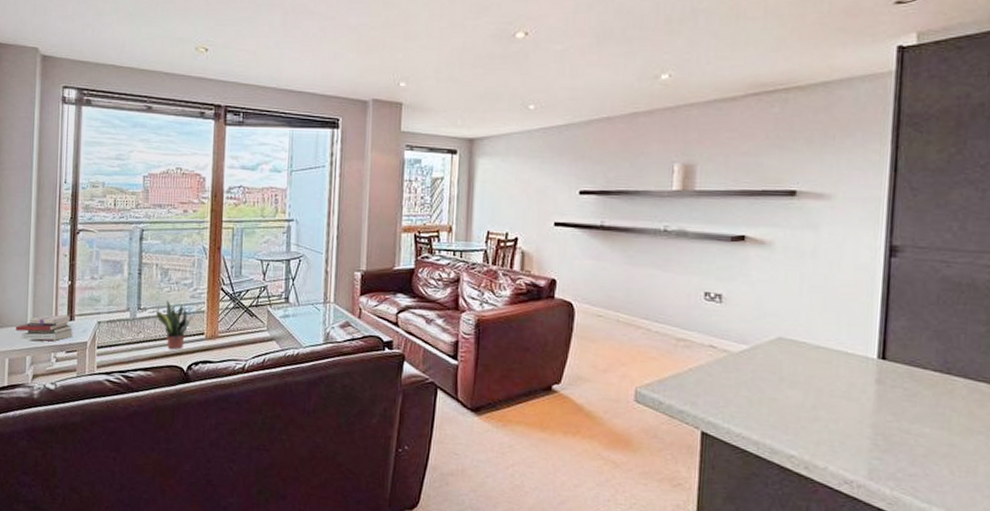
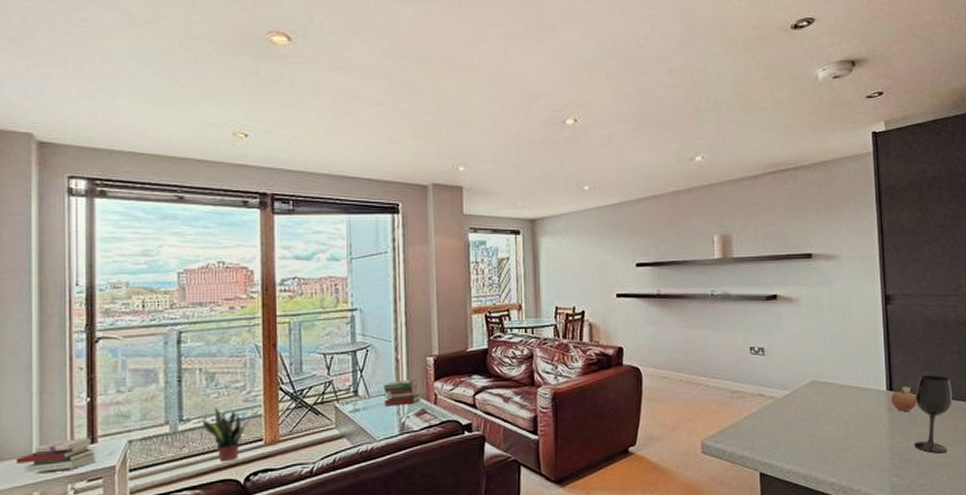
books: none [311,291,347,316] -> present [383,378,421,406]
fruit: none [882,356,919,386] -> present [891,386,917,411]
wine glass: none [908,345,972,442] -> present [914,374,953,454]

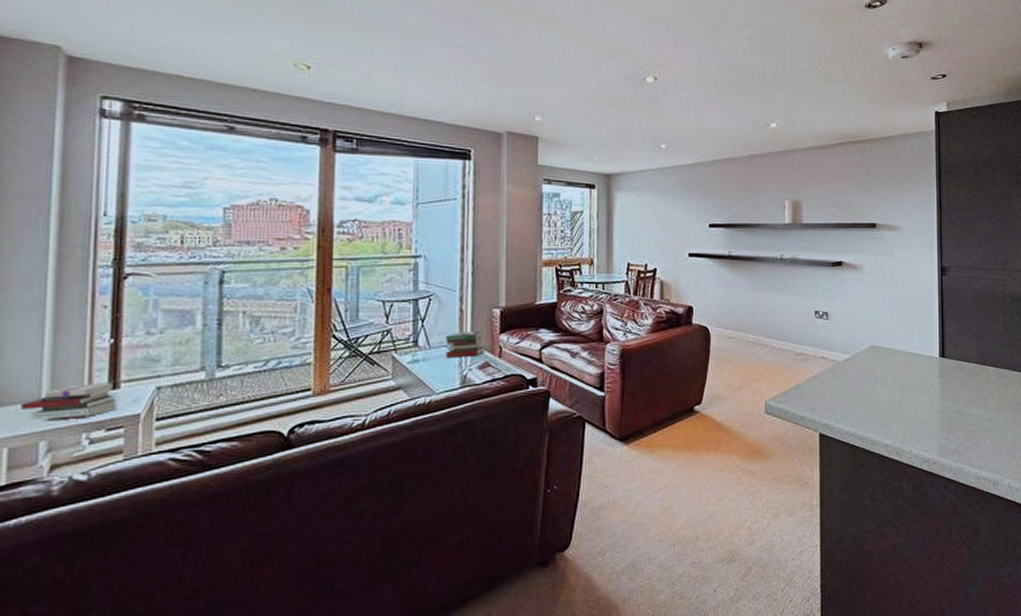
potted plant: present [203,408,252,463] -> none [244,354,300,413]
fruit: present [891,386,917,411] -> none [943,354,966,377]
wine glass: present [914,374,953,454] -> none [962,343,998,418]

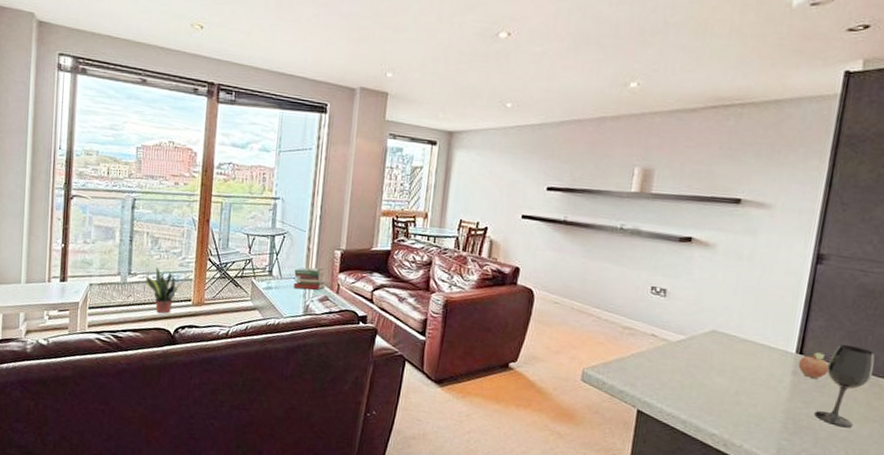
books: present [21,382,117,421] -> none [10,274,65,301]
potted plant: none [244,354,300,413] -> present [146,267,184,315]
fruit: none [943,354,966,377] -> present [798,352,829,378]
wine glass: none [962,343,998,418] -> present [814,344,875,428]

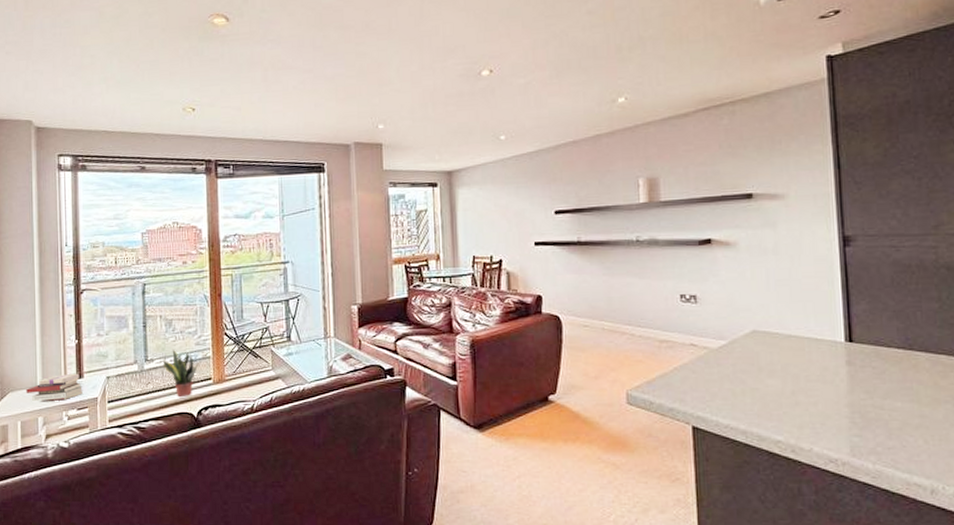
books: none [10,274,65,301] -> present [26,373,83,402]
books: present [293,267,326,290] -> none [313,325,347,351]
fruit: present [798,352,829,378] -> none [851,337,885,365]
wine glass: present [814,344,875,428] -> none [880,324,932,414]

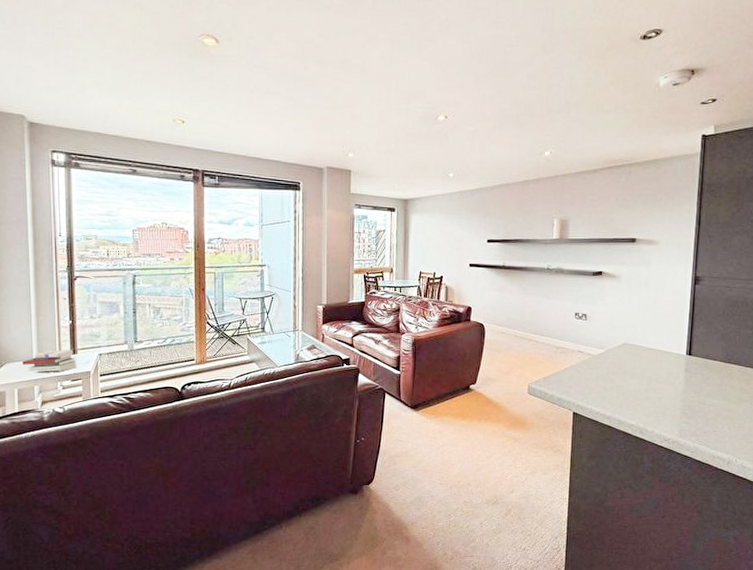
potted plant: present [163,350,203,398] -> none [151,334,187,375]

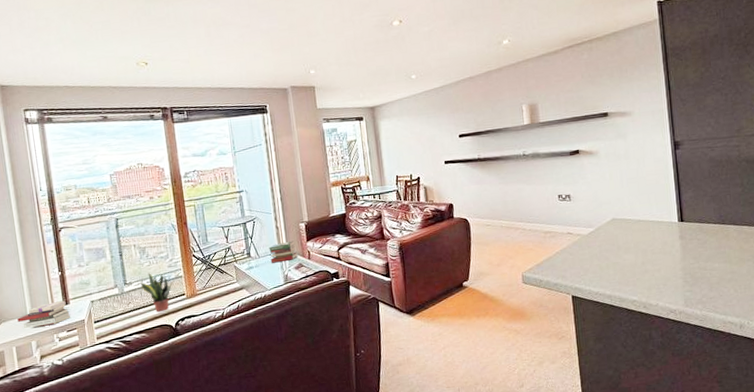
potted plant: none [151,334,187,375] -> present [141,273,176,313]
books: none [284,321,312,341] -> present [269,240,298,263]

